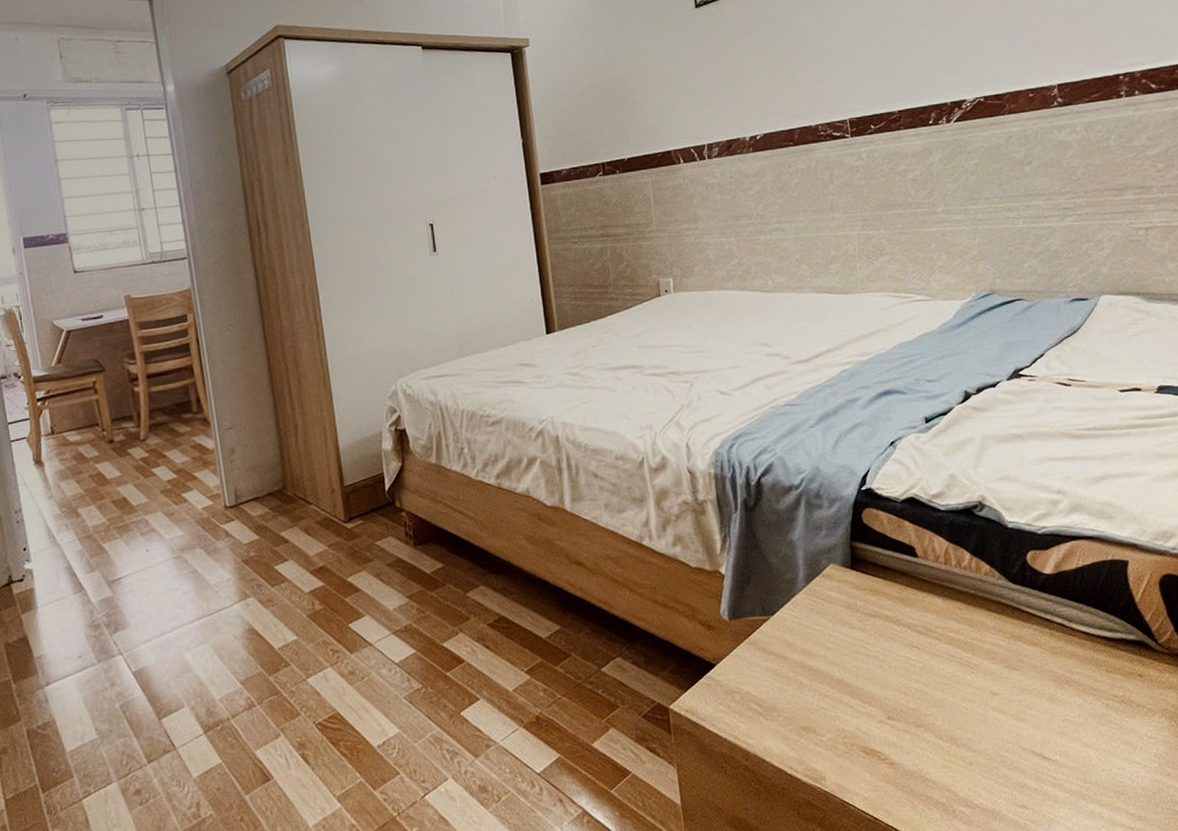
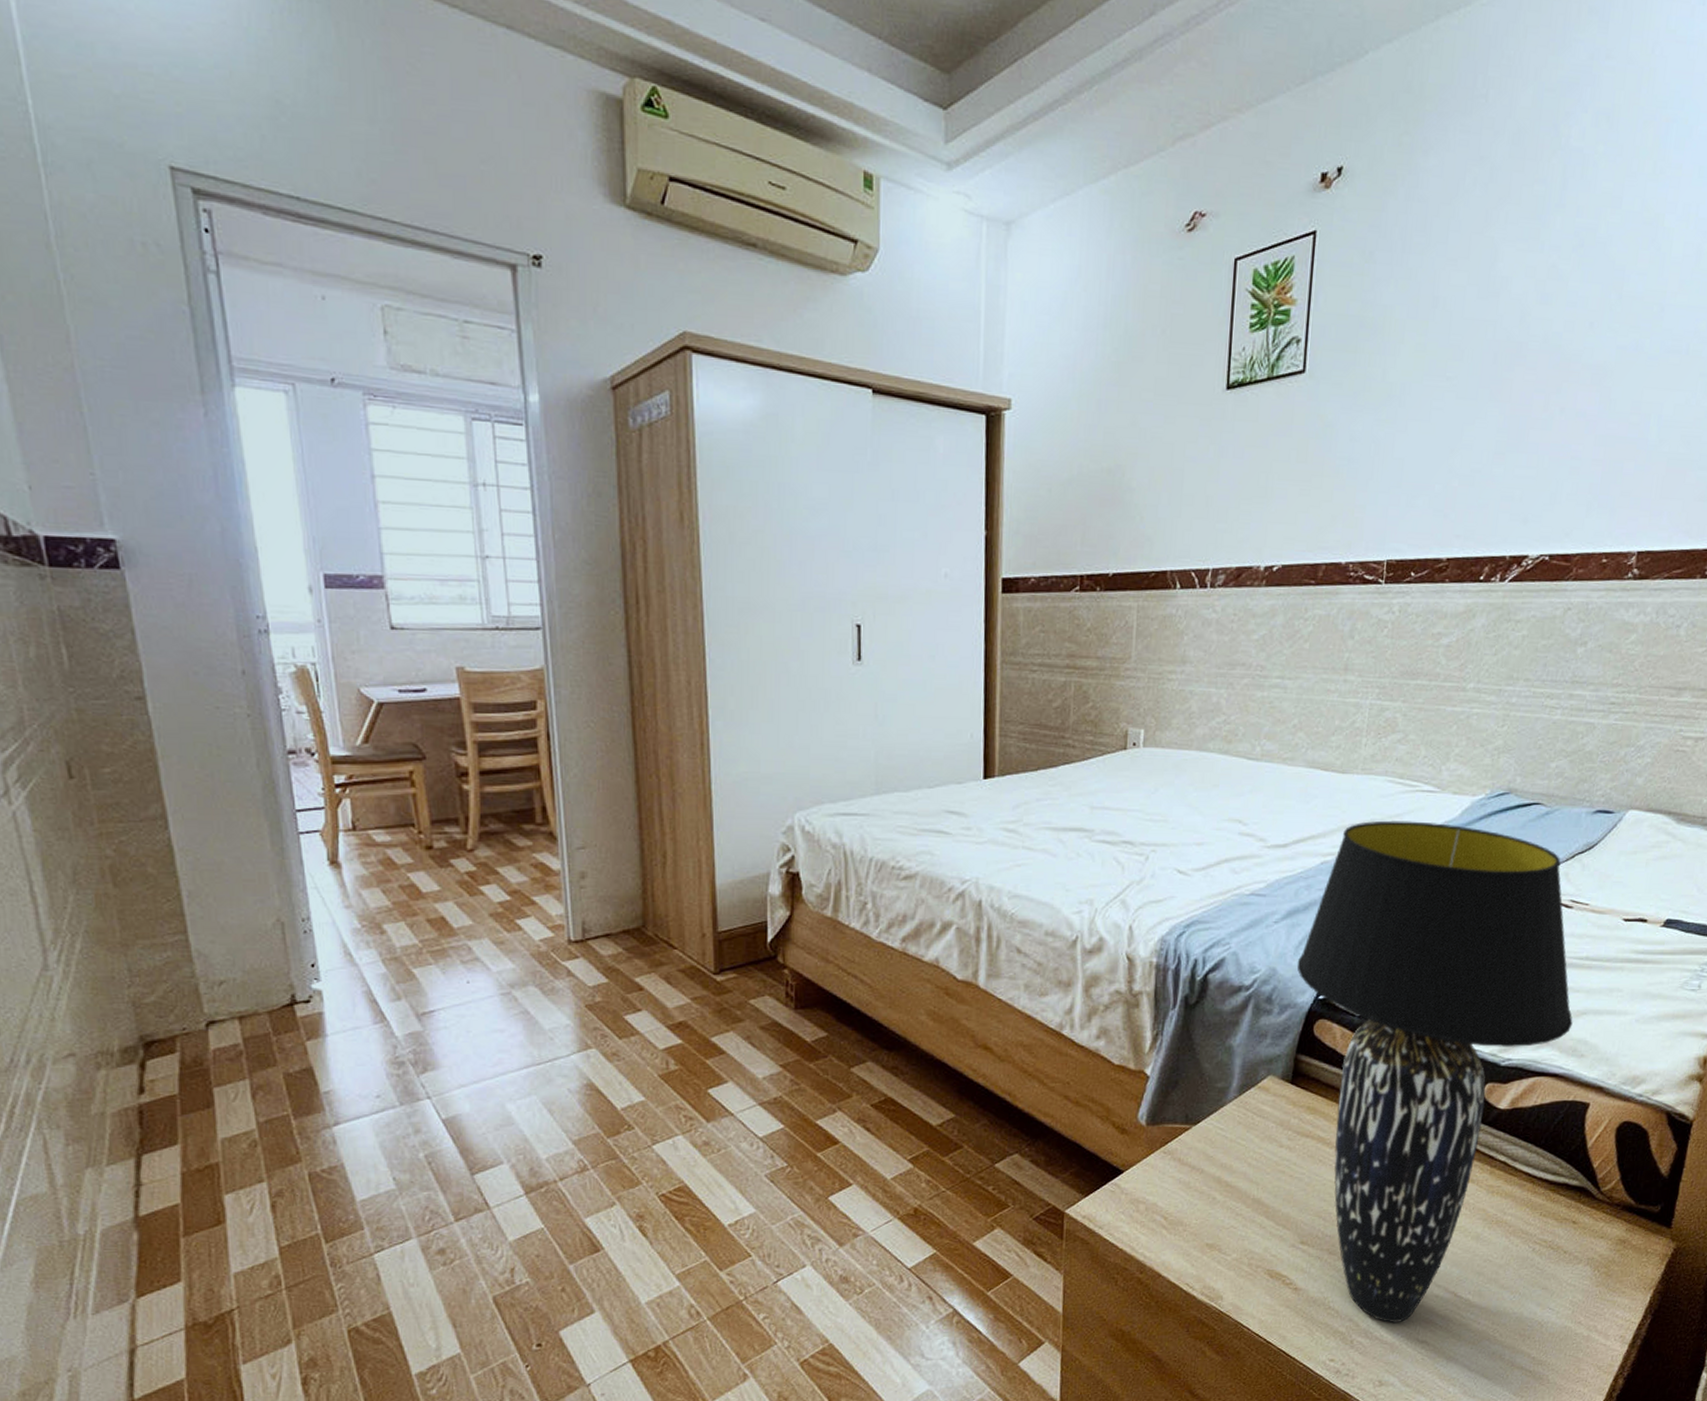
table lamp: none [836,326,1095,790] -> present [1296,820,1573,1323]

